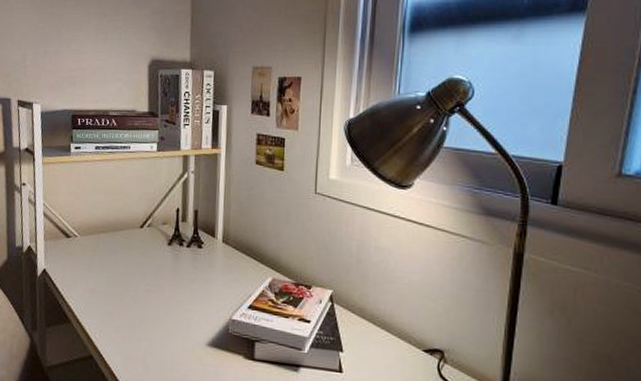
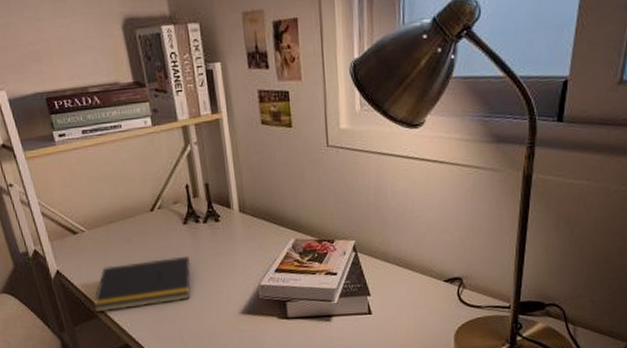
notepad: none [68,273,167,321] -> present [93,257,191,313]

